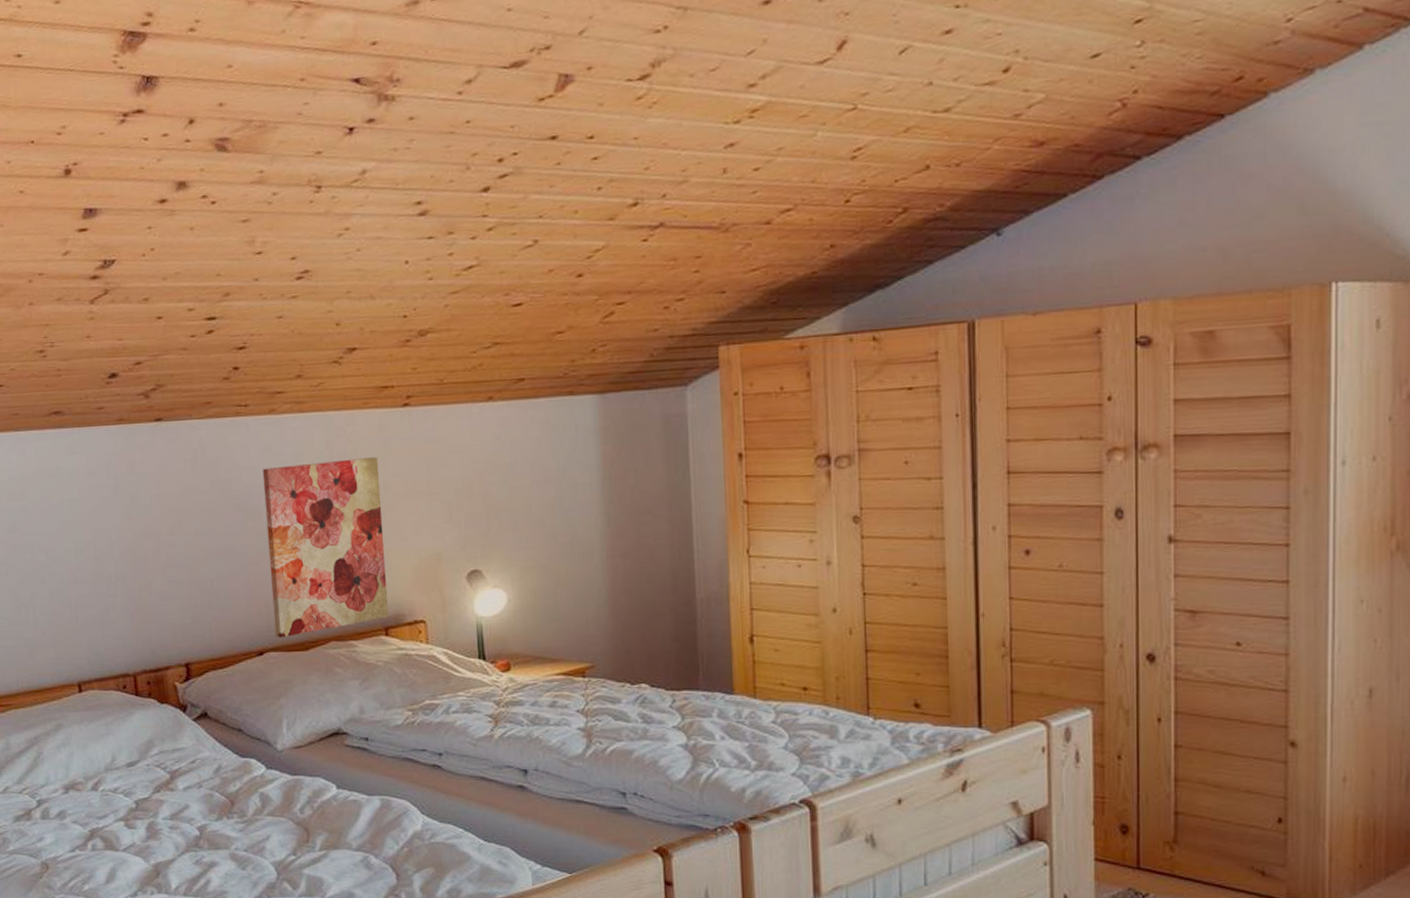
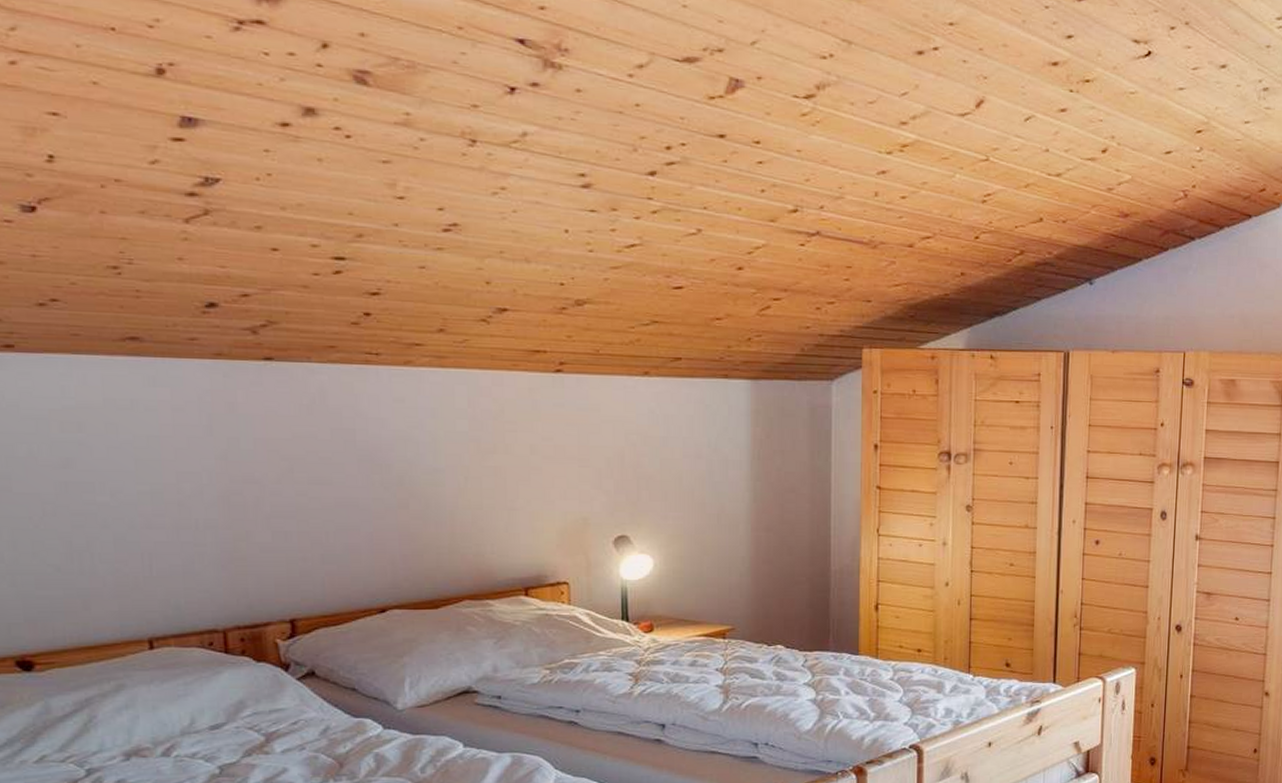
wall art: present [262,456,389,638] -> none [393,418,530,596]

